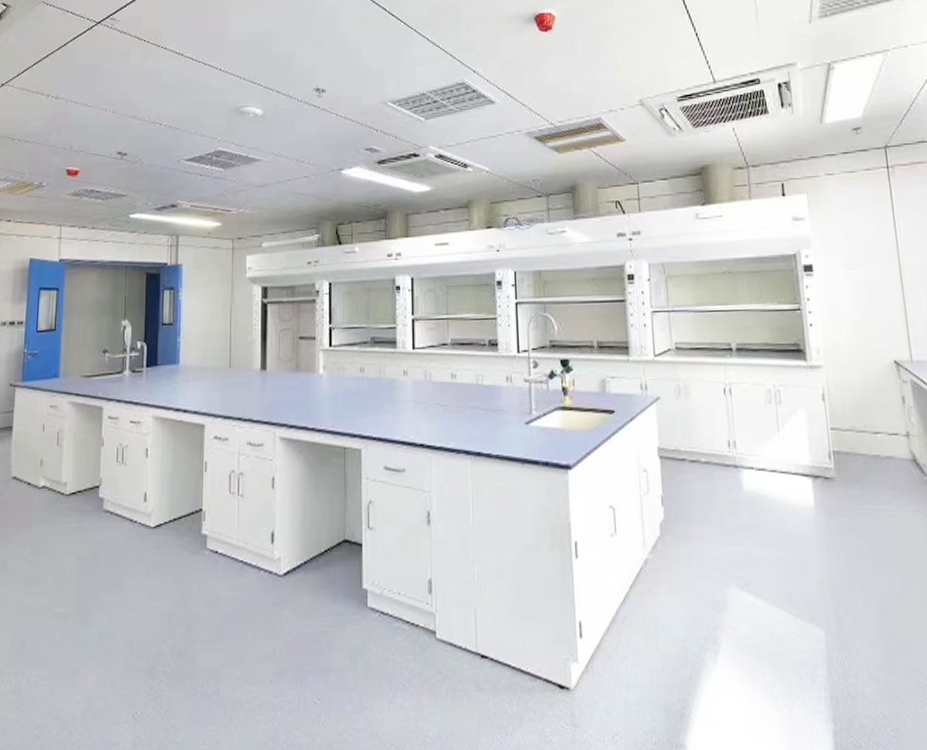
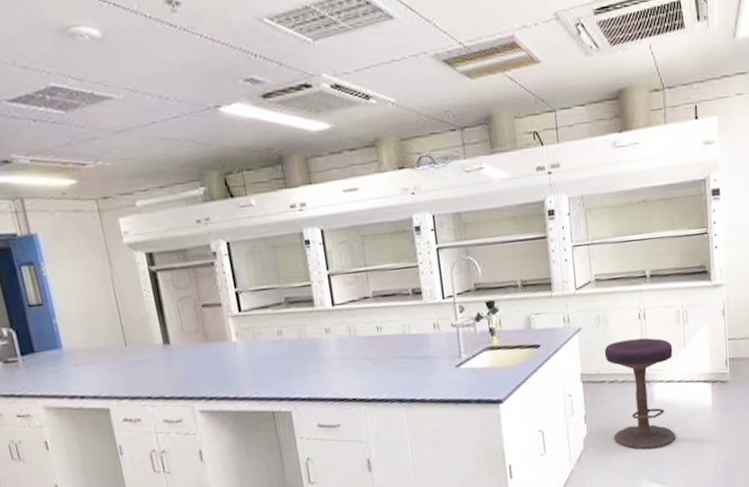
stool: none [684,416,771,549] -> present [604,337,676,450]

